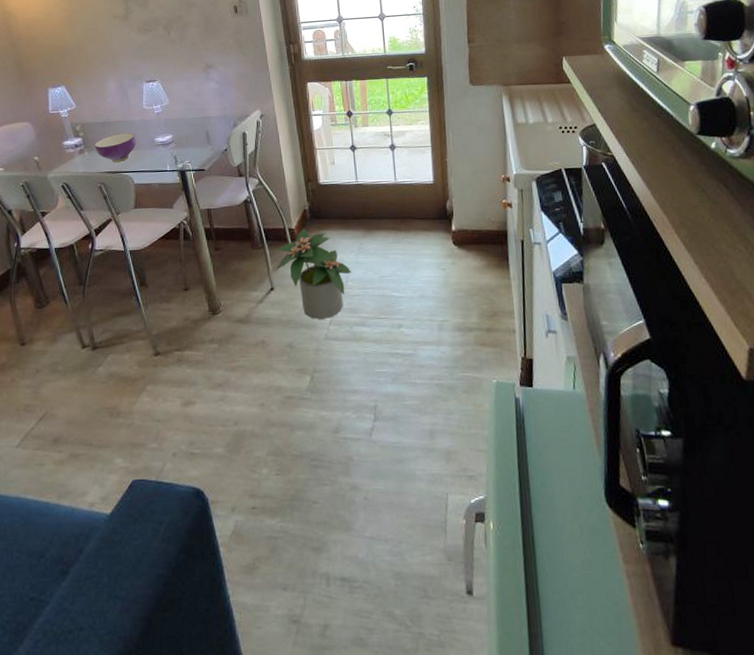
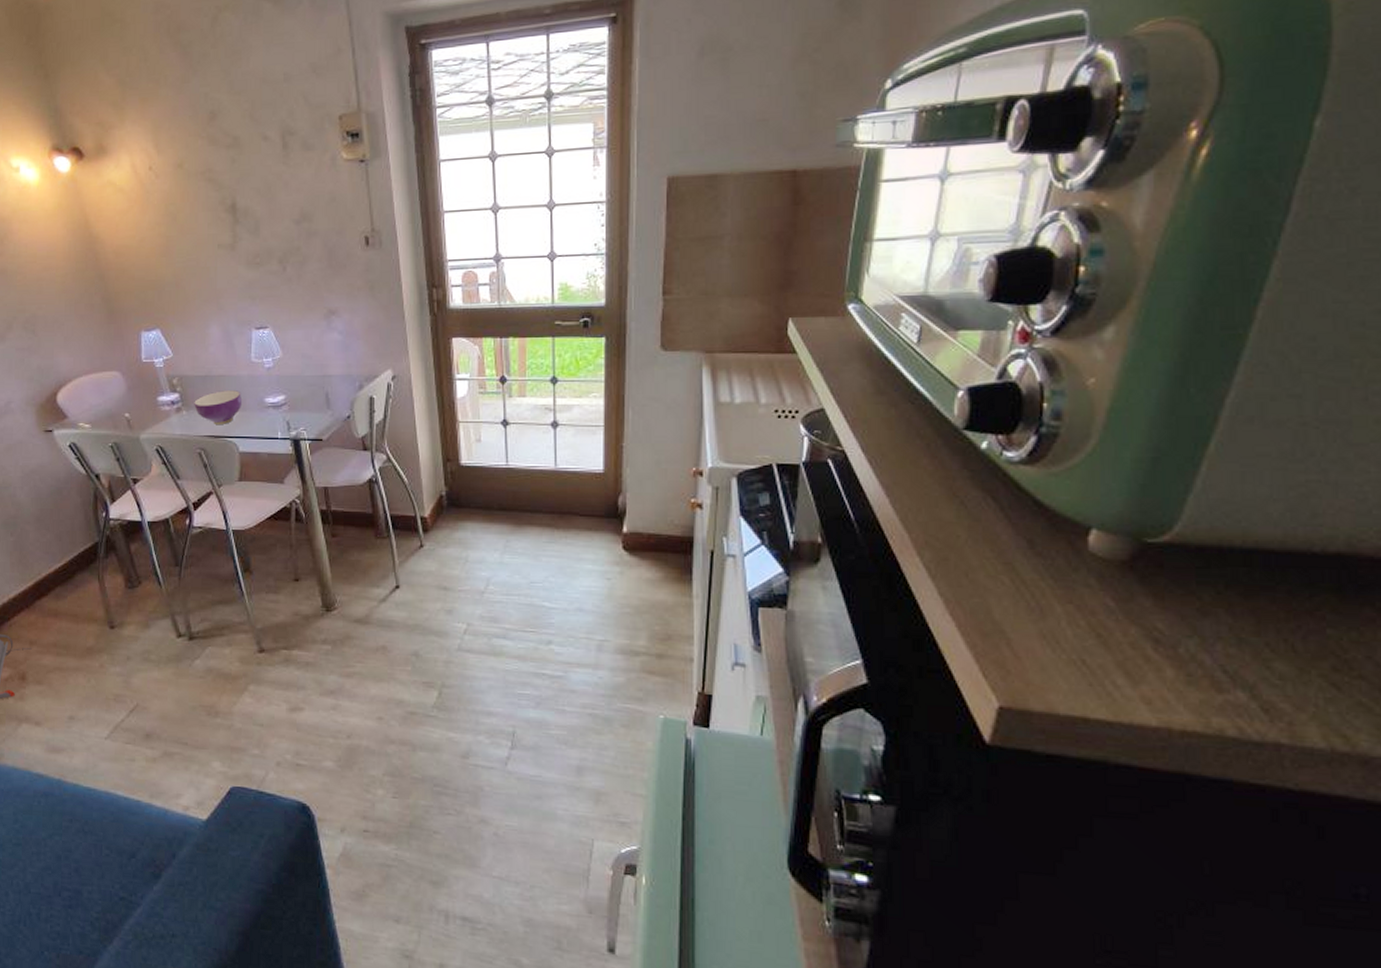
potted plant: present [275,228,351,319] -> none [401,517,494,627]

